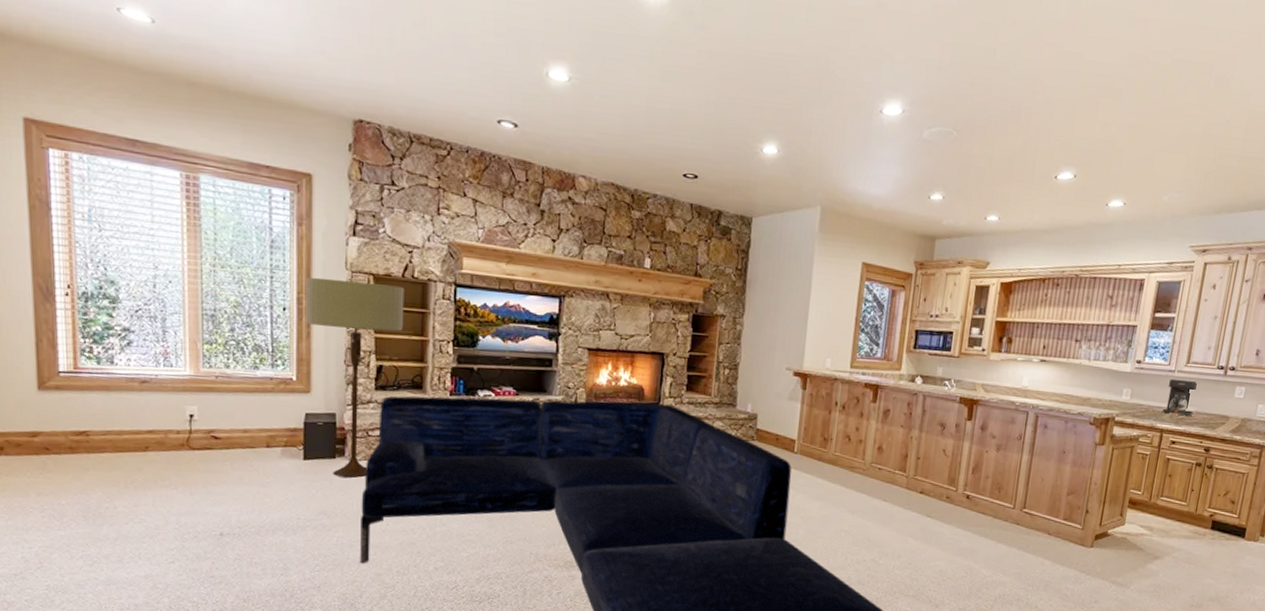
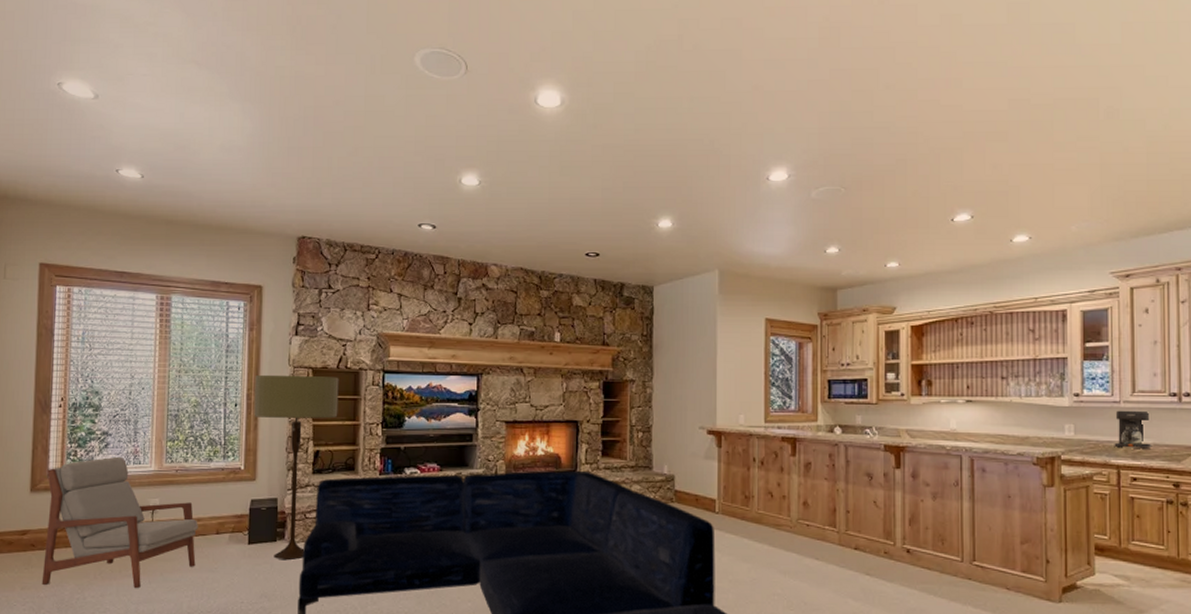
armchair: none [56,356,245,500] -> present [41,456,198,589]

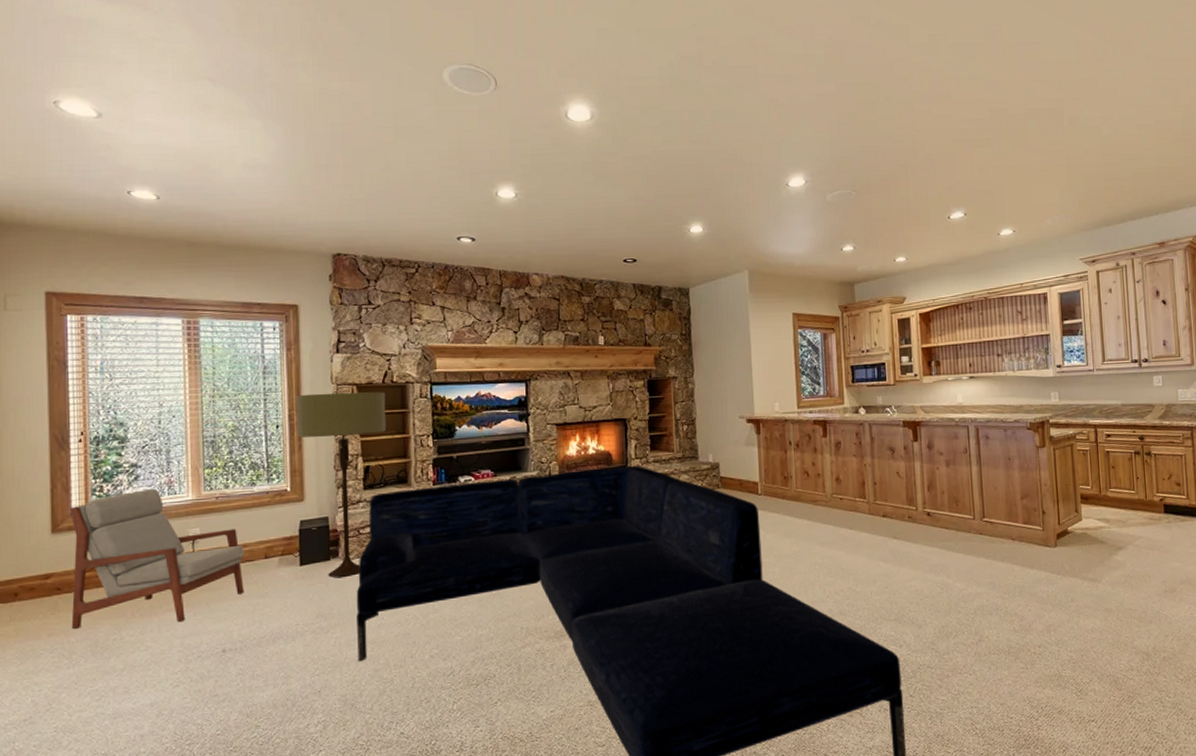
coffee maker: present [1114,410,1152,450] -> none [1091,376,1121,410]

